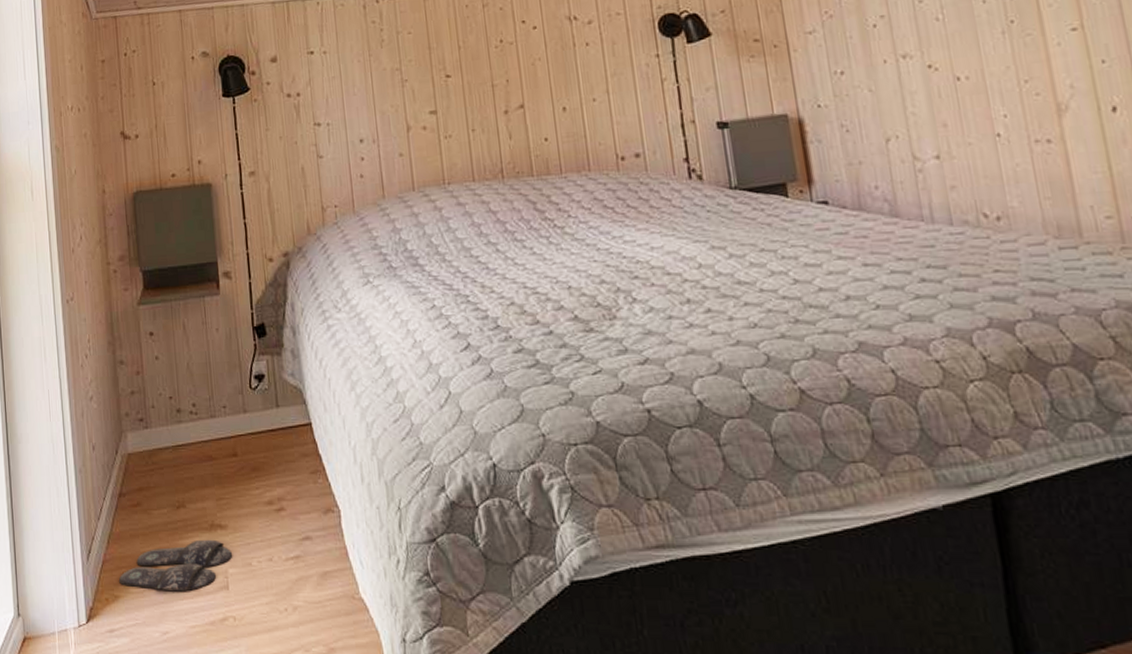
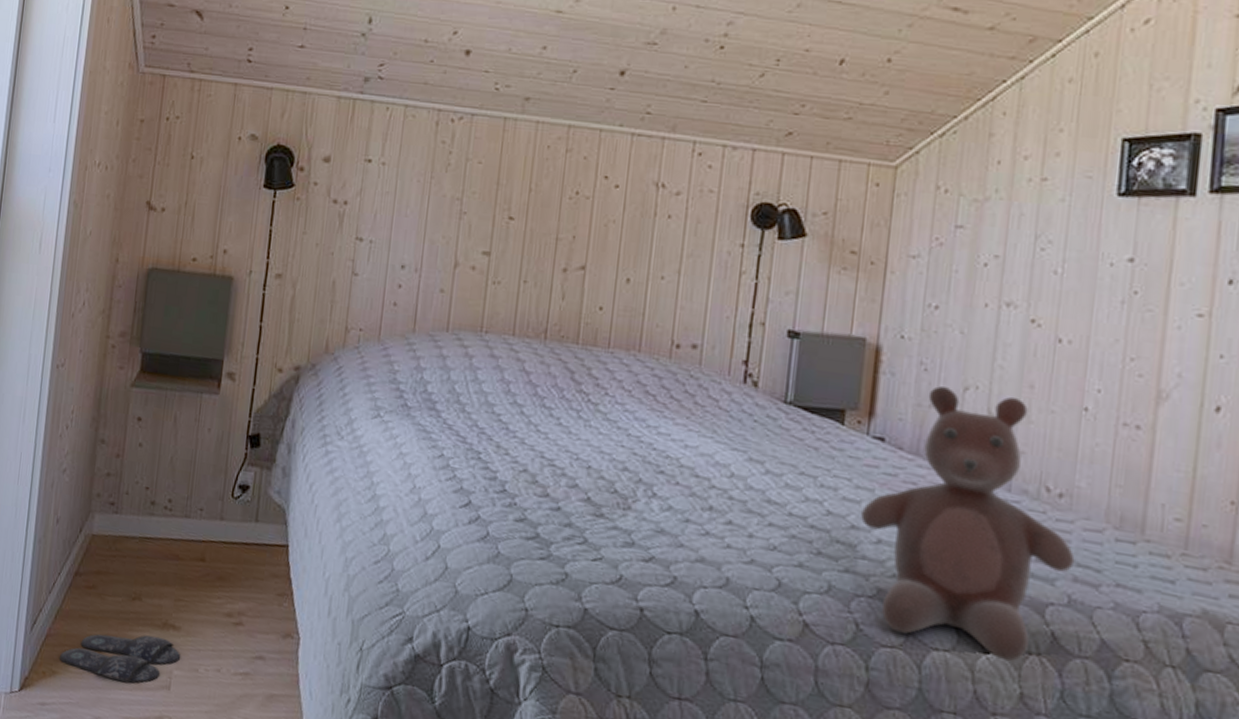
teddy bear: none [825,138,1029,385] -> present [861,386,1075,662]

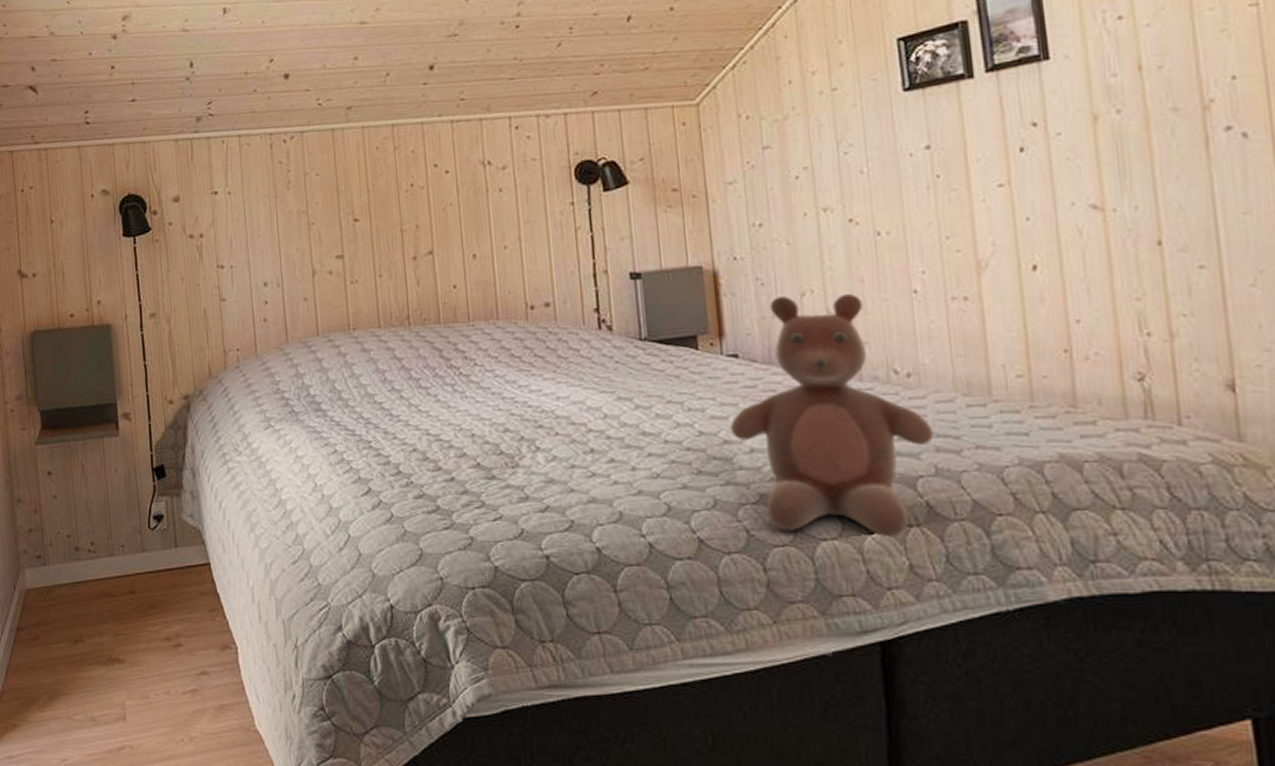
slippers: present [60,634,180,684] -> none [17,672,130,722]

